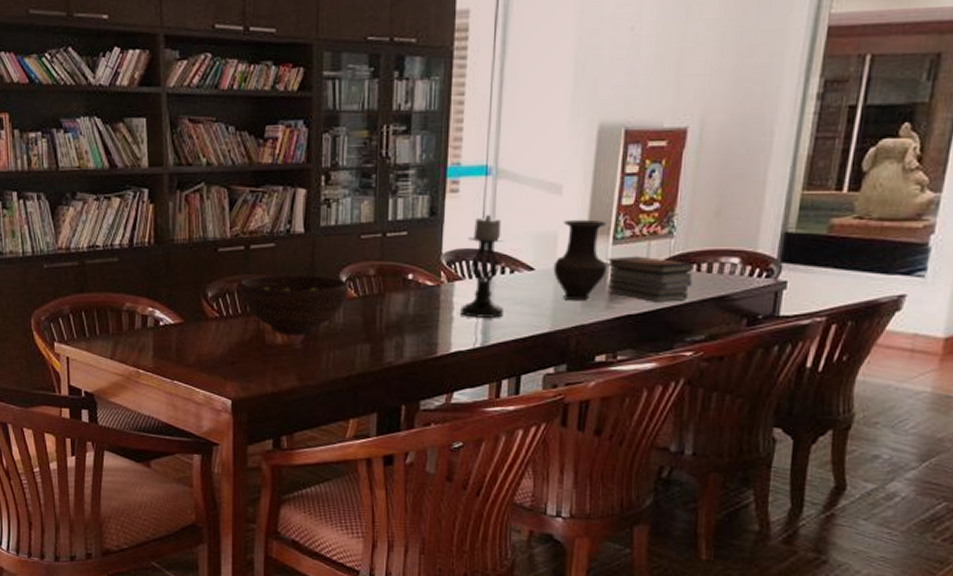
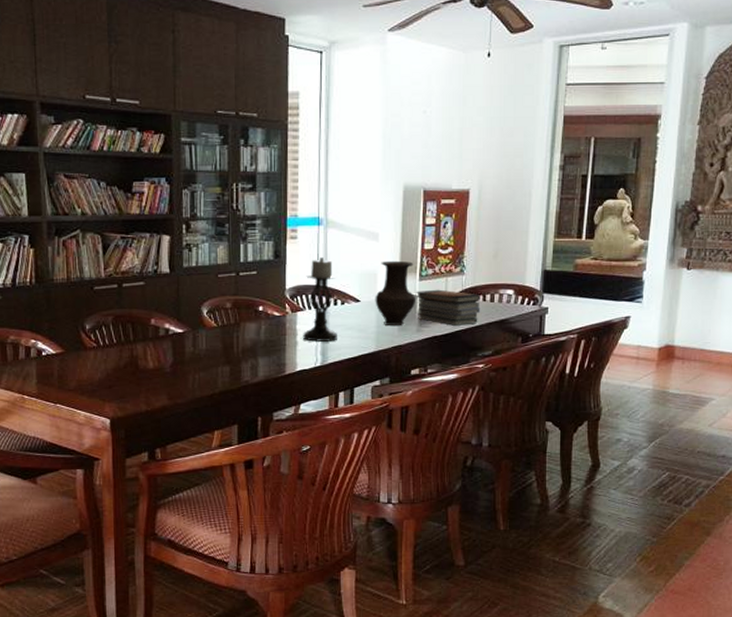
fruit bowl: present [240,274,350,335] -> none [114,308,210,360]

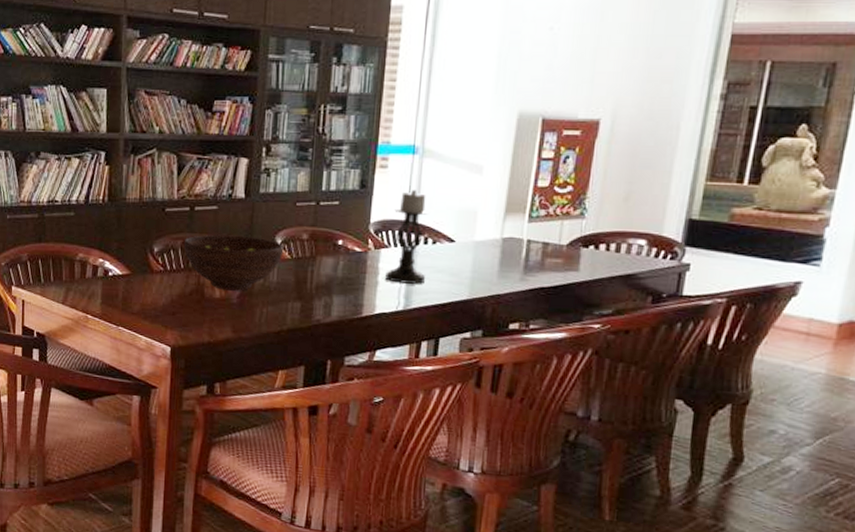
fruit bowl: none [114,308,210,360] -> present [183,234,284,291]
vase: present [375,260,416,326] -> none [472,197,523,273]
book stack: present [415,289,481,326] -> none [522,233,604,278]

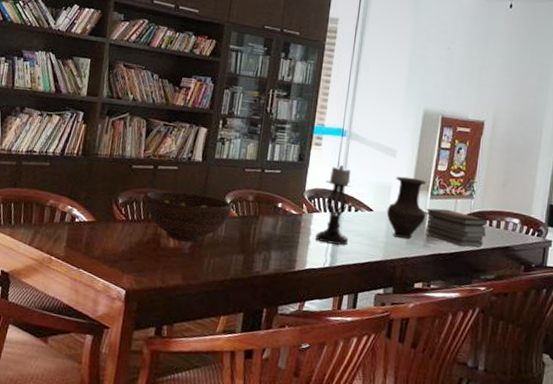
vase: none [472,197,523,273] -> present [386,176,427,239]
book stack: none [522,233,604,278] -> present [425,208,488,247]

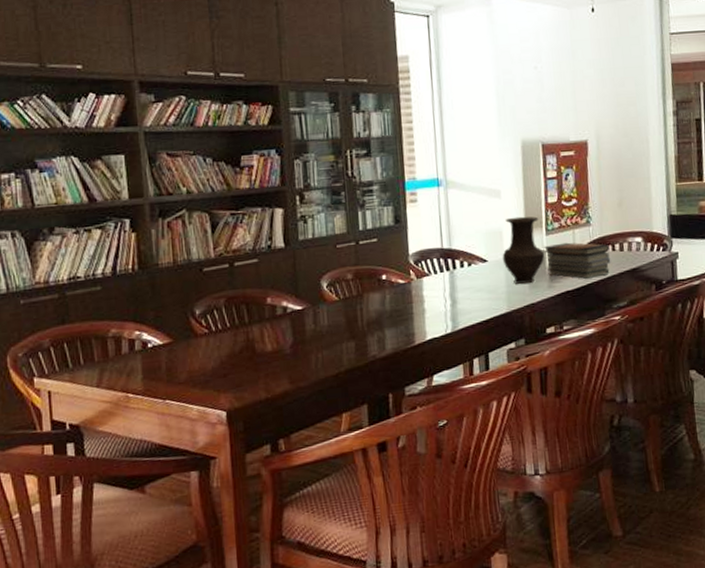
fruit bowl: present [145,191,233,243] -> none [227,284,331,343]
candle holder: present [315,165,353,245] -> none [429,219,467,308]

